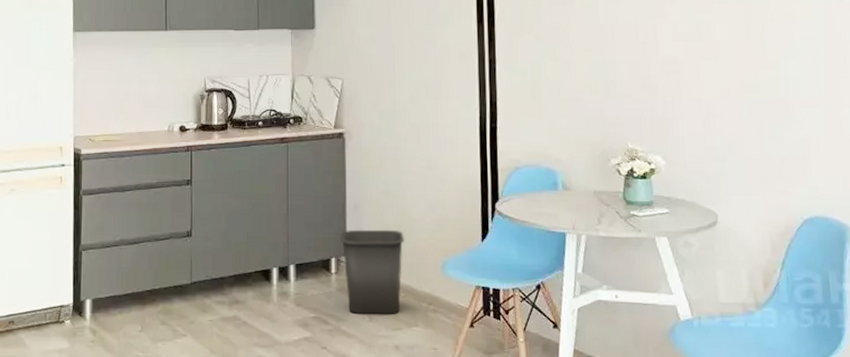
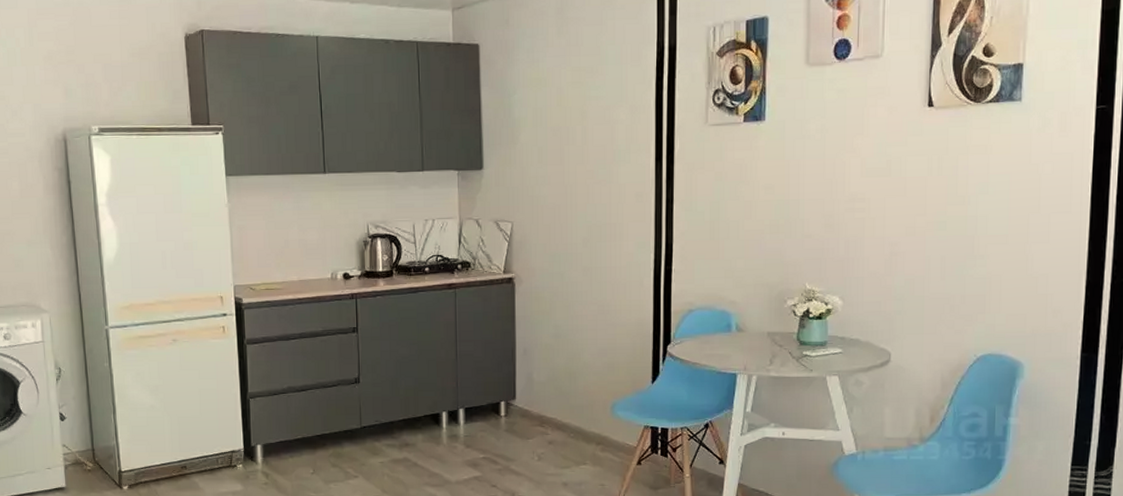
waste bin: present [339,229,404,315] -> none [509,373,574,455]

